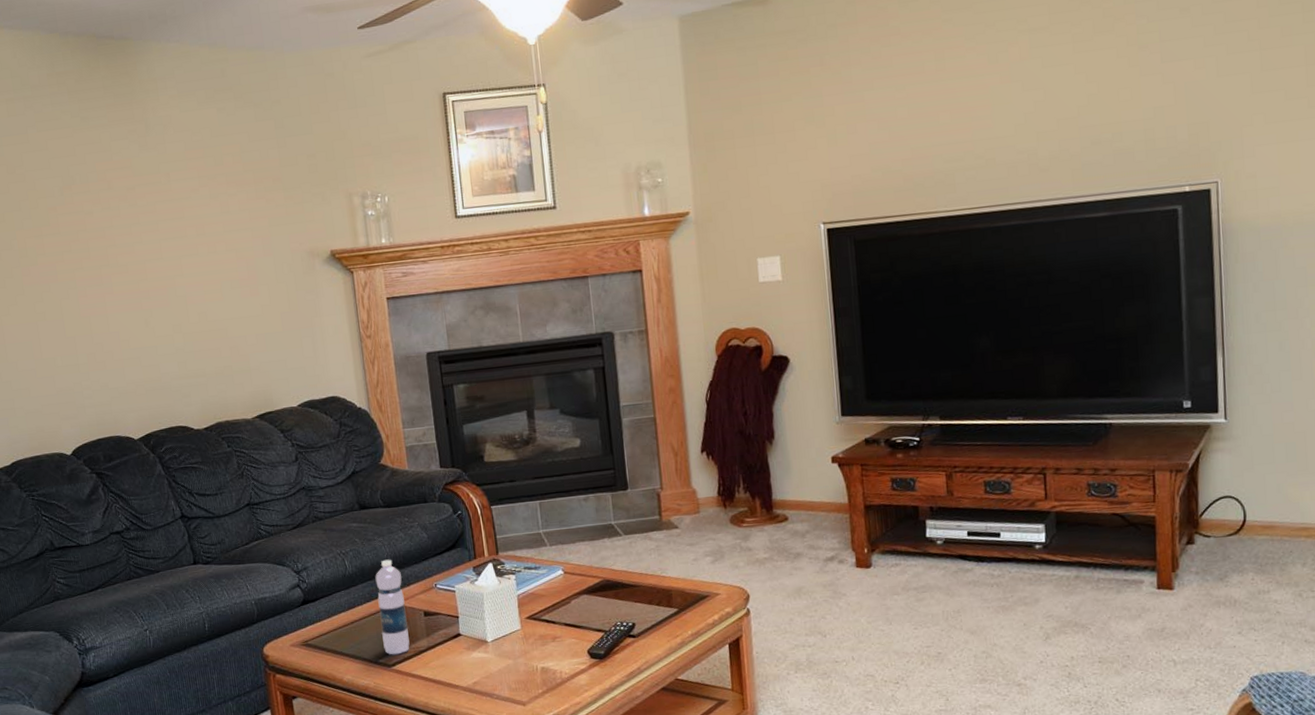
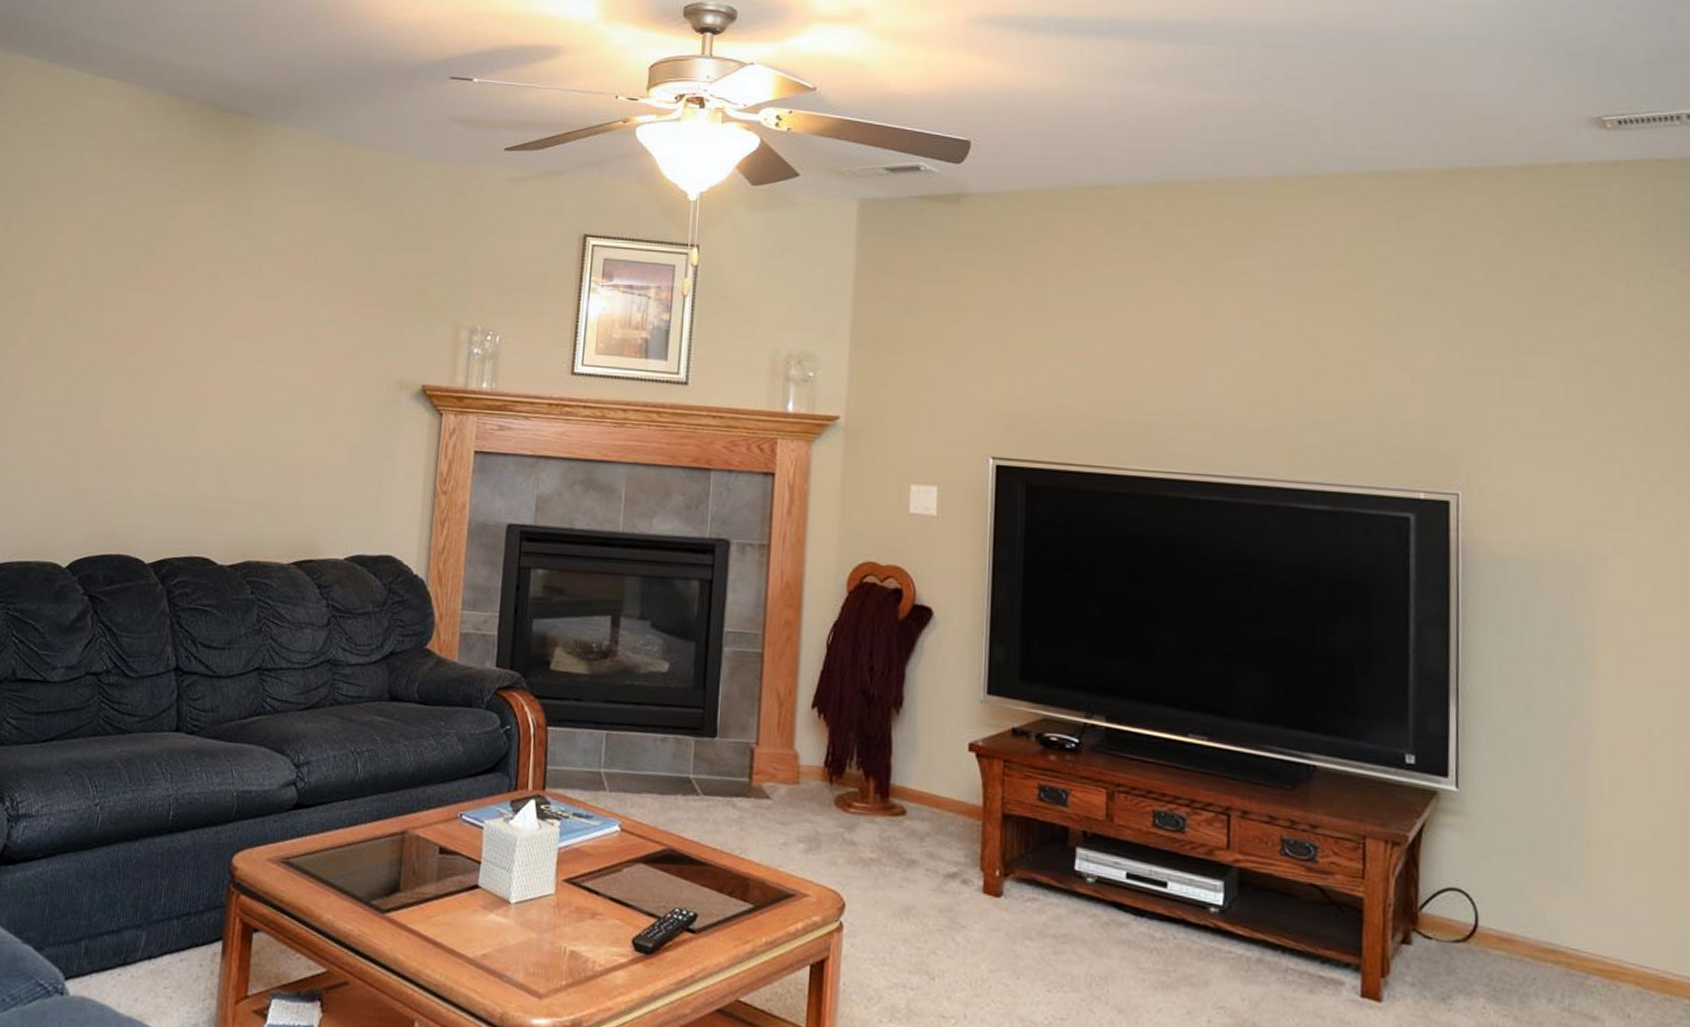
water bottle: present [375,559,410,655] -> none [381,770,422,898]

